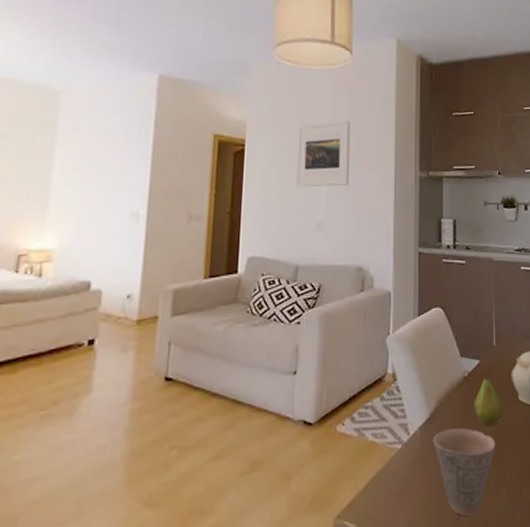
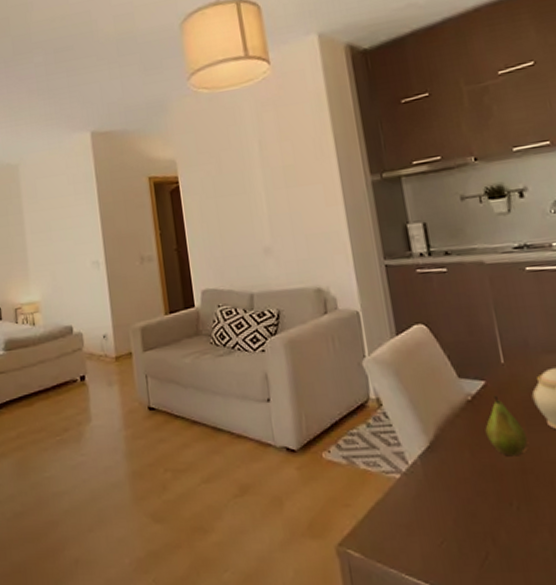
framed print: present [296,120,350,187] -> none [226,135,291,215]
cup: present [432,428,495,517] -> none [437,457,524,557]

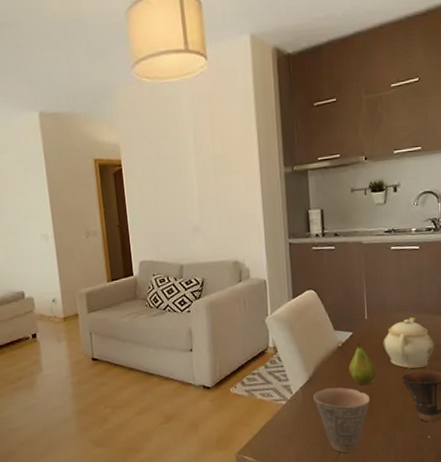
cup: none [437,457,524,557] -> present [312,387,370,453]

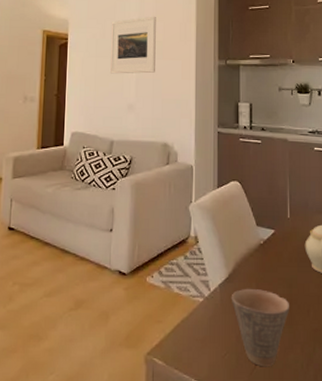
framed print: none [165,127,218,197] -> present [110,16,156,74]
fruit: present [348,343,376,385] -> none [269,243,296,290]

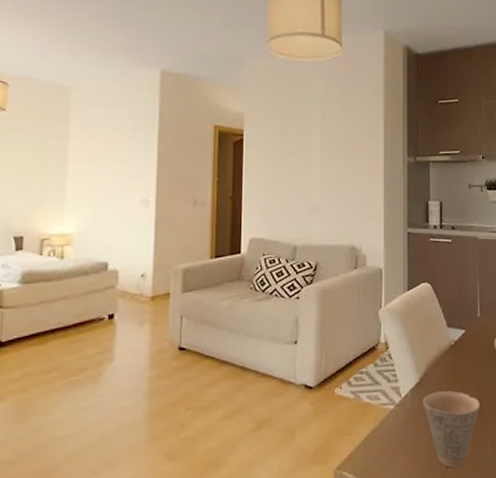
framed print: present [110,16,156,74] -> none [292,110,341,173]

